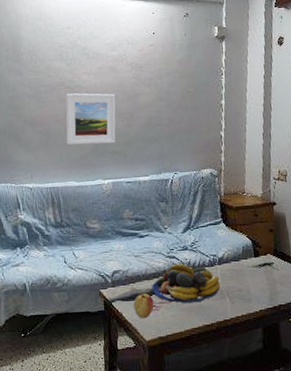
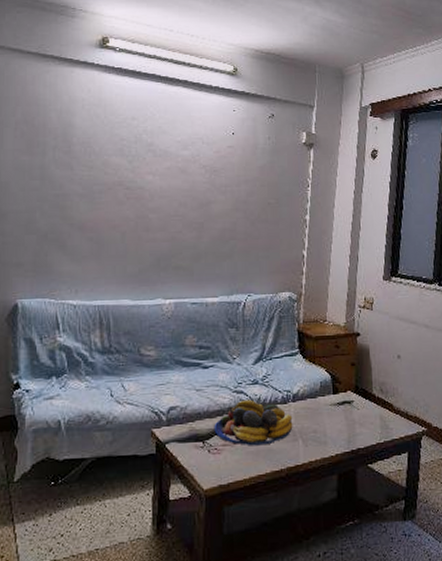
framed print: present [65,93,116,145] -> none [121,195,184,257]
apple: present [133,294,154,319] -> none [191,434,216,464]

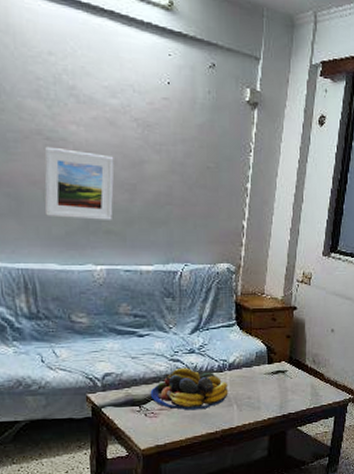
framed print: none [121,195,184,257] -> present [44,146,115,220]

